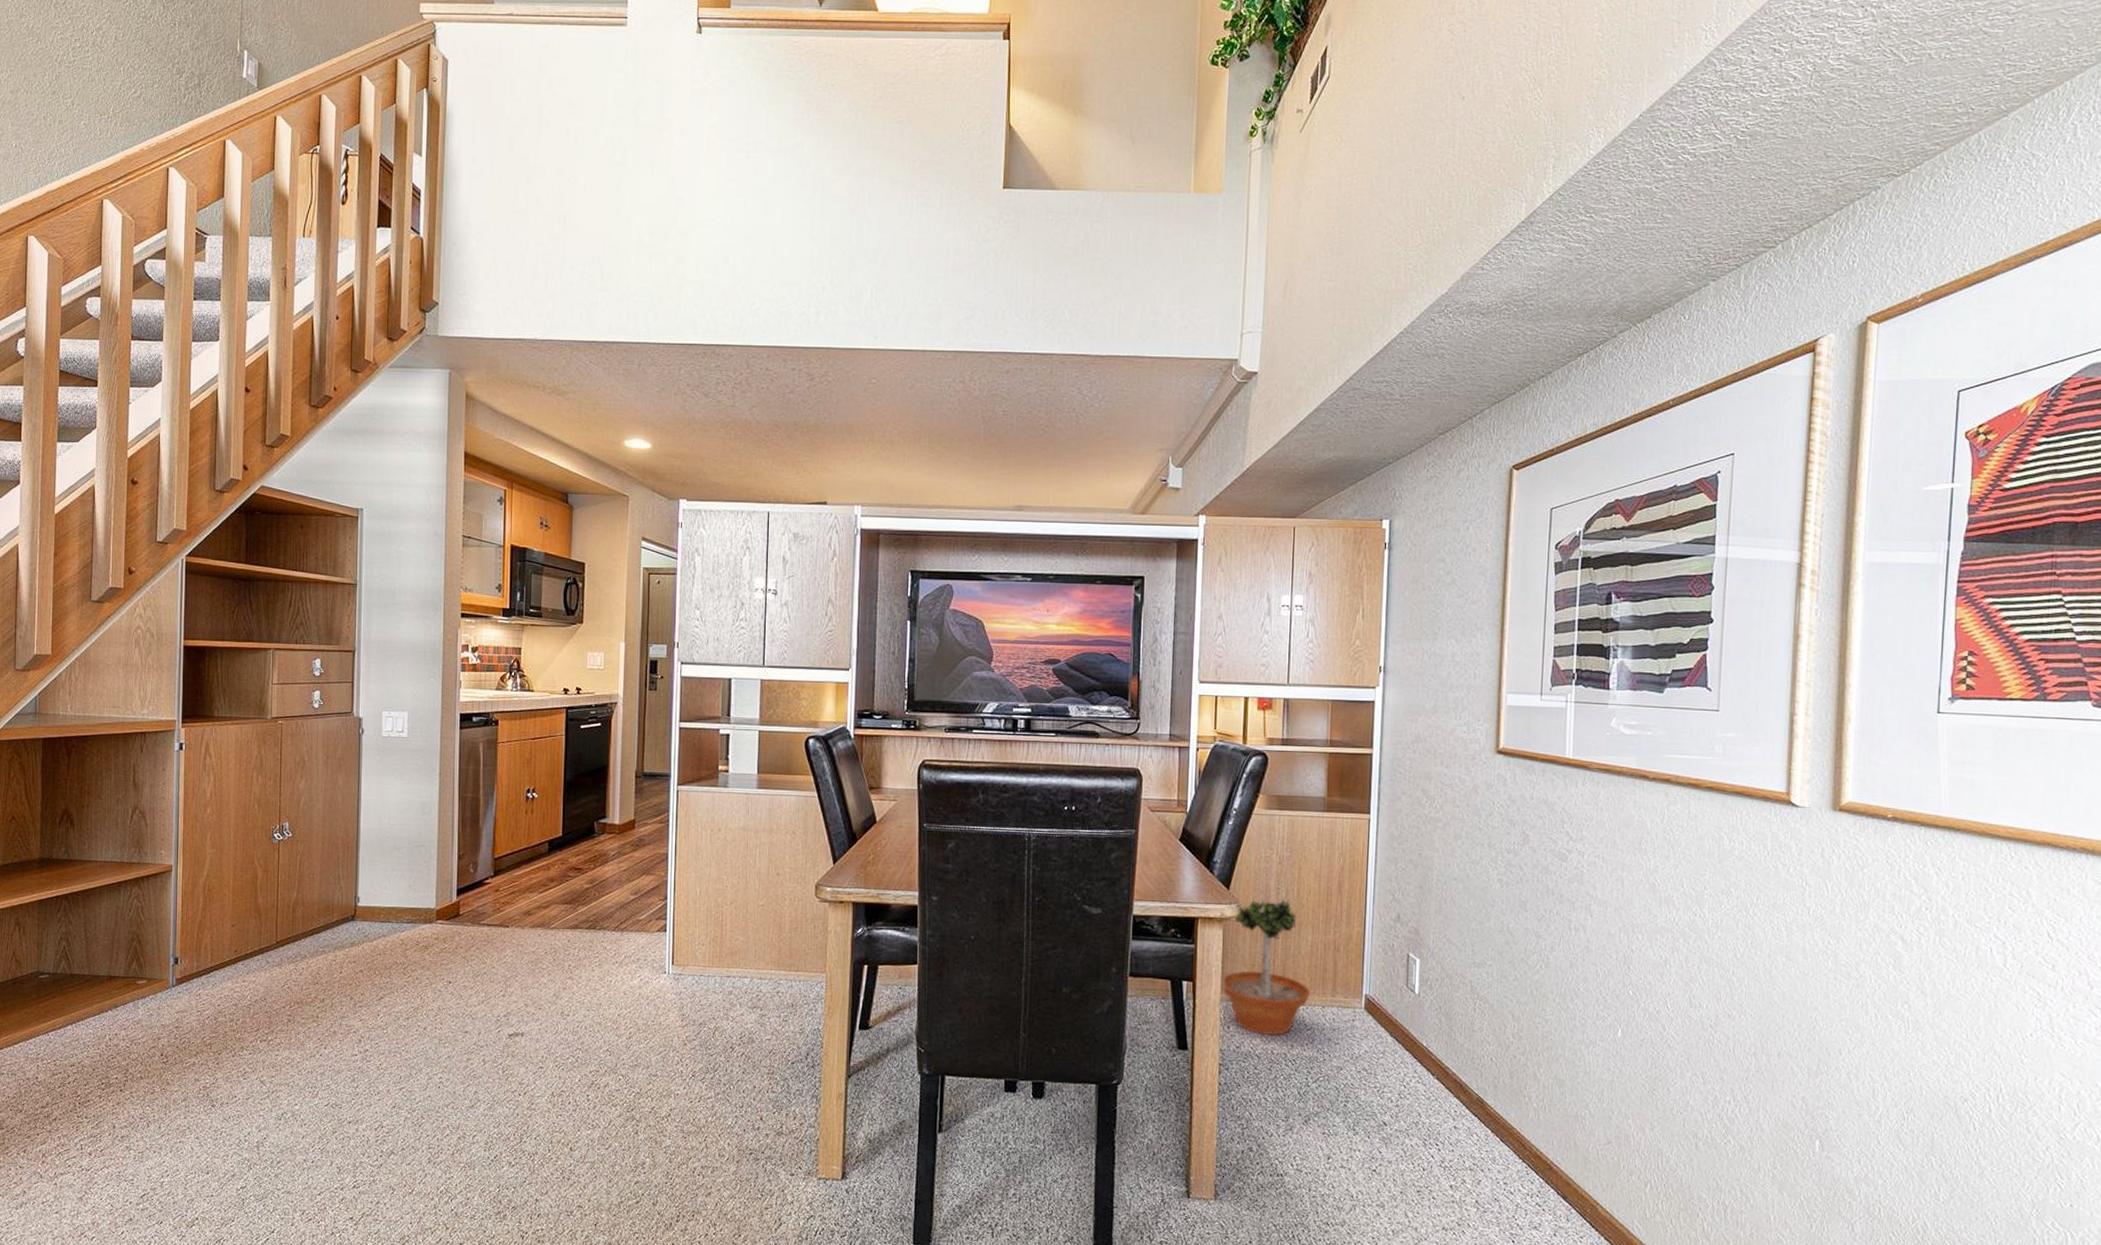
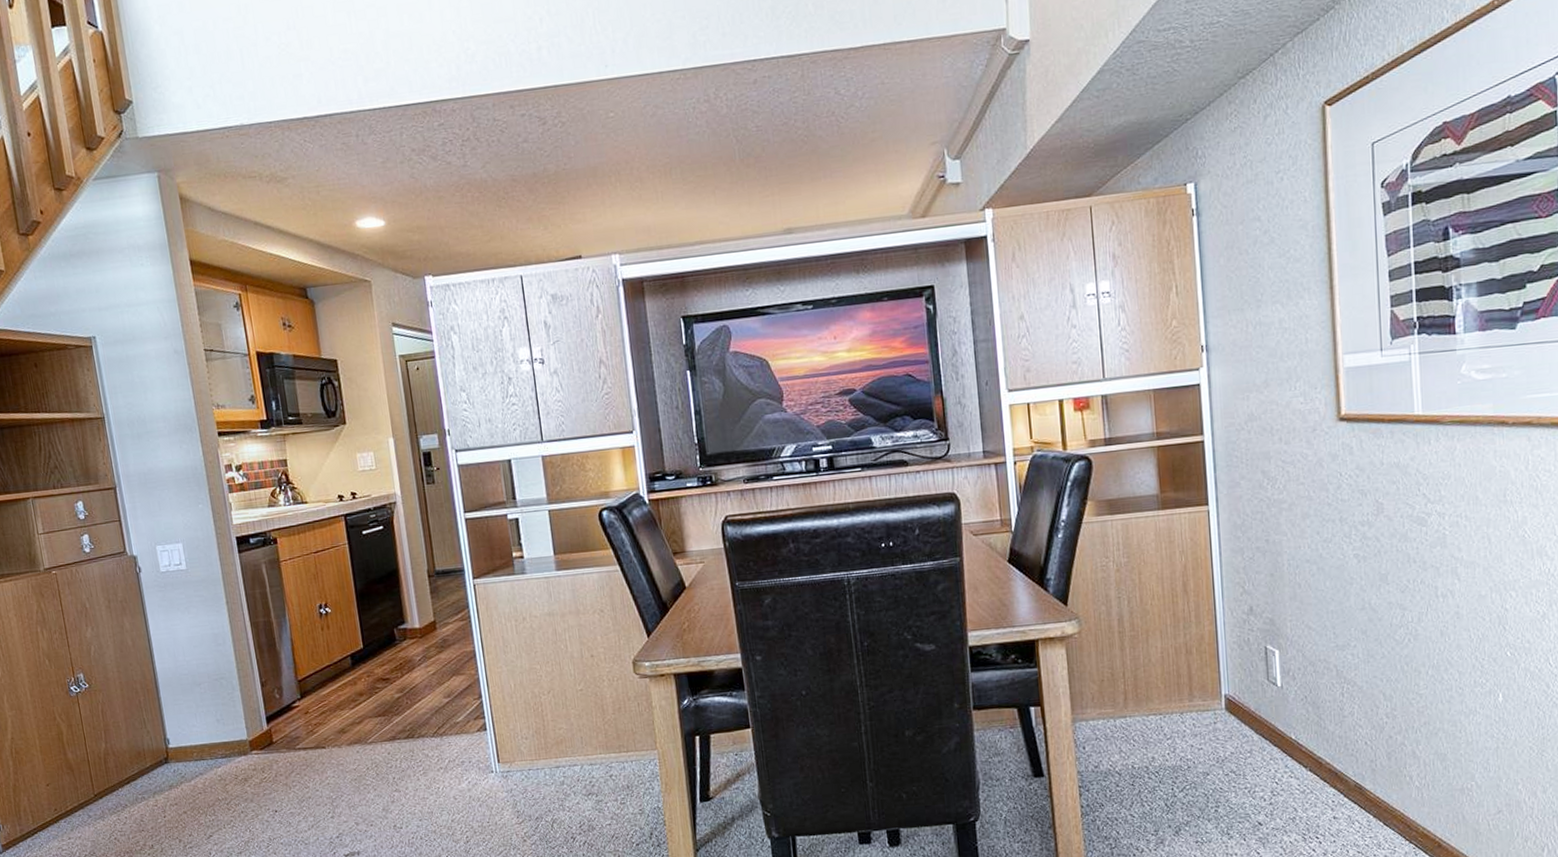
potted tree: present [1222,881,1310,1035] -> none [1071,590,1166,751]

